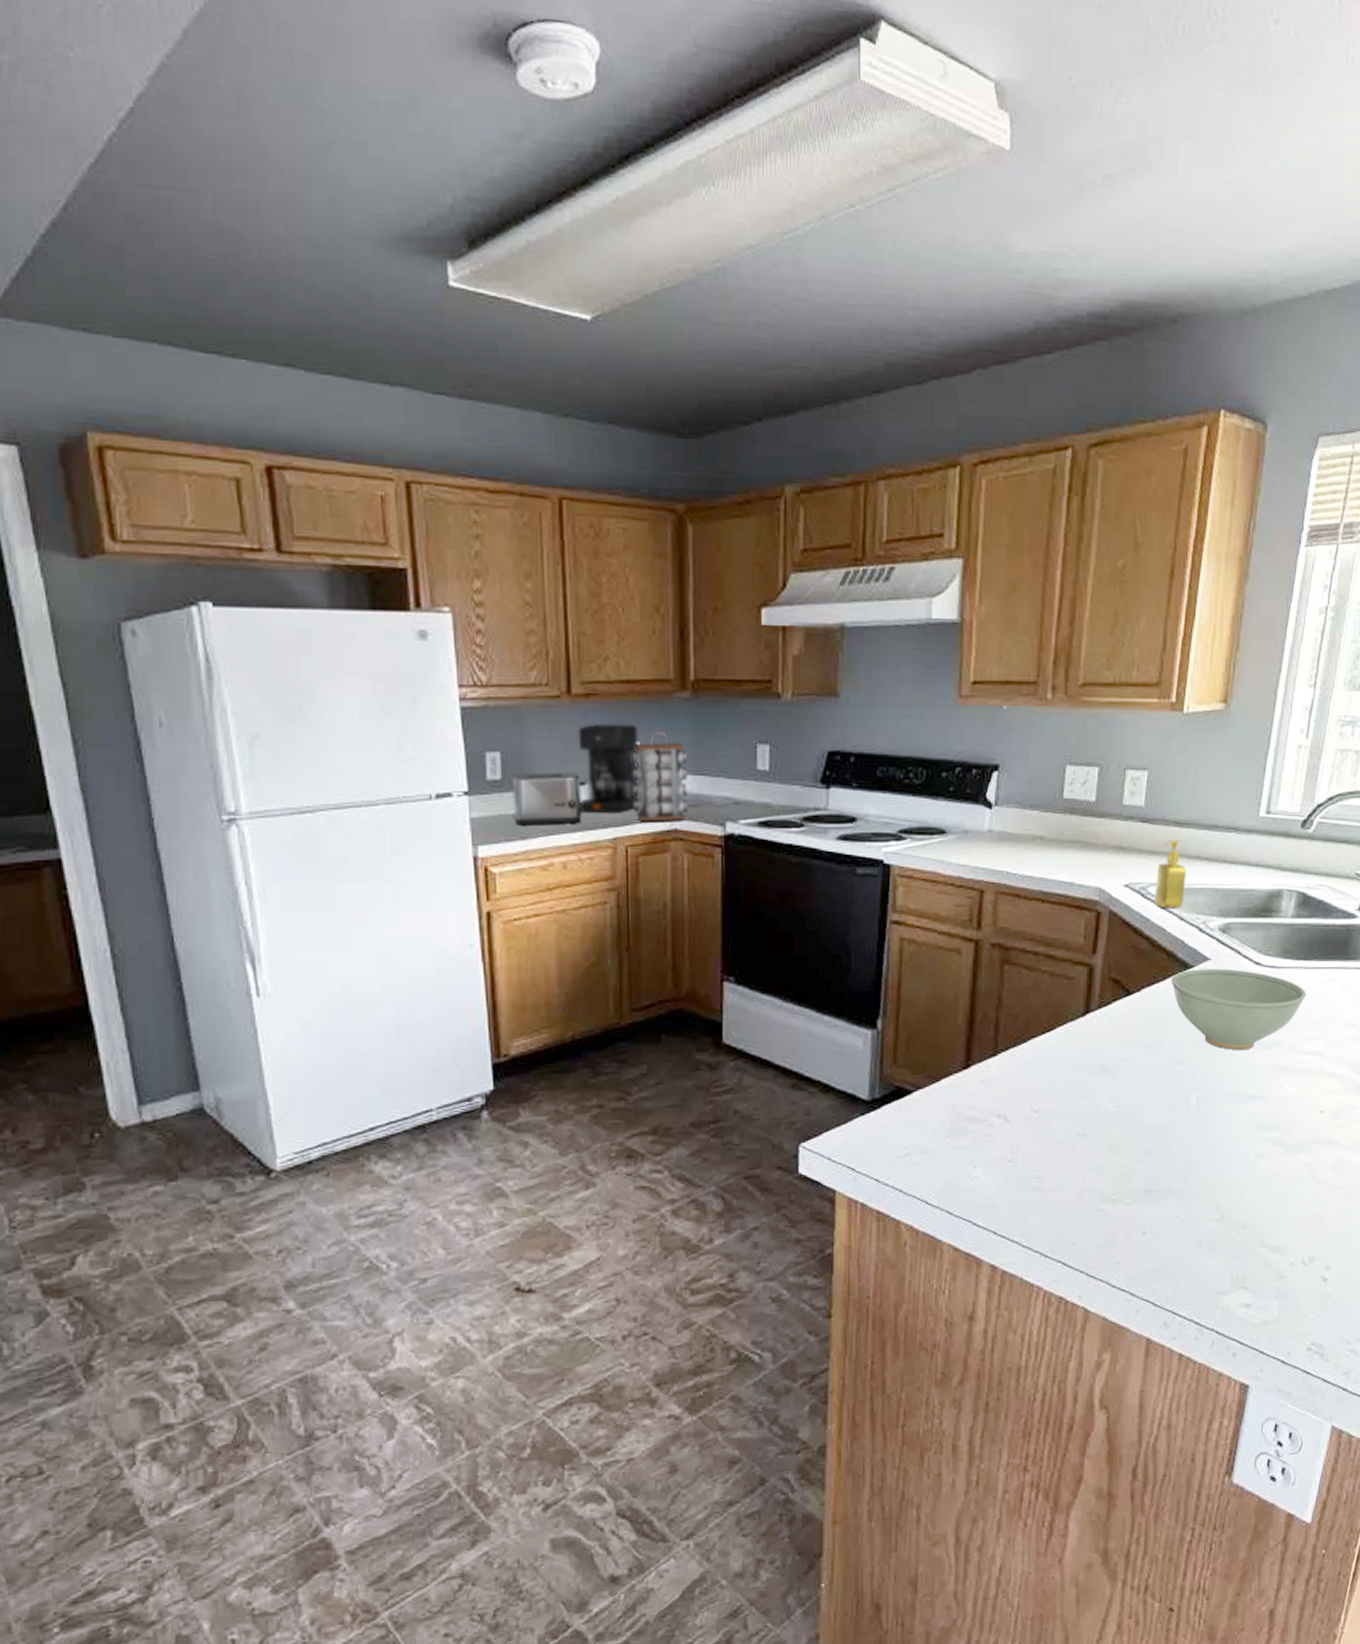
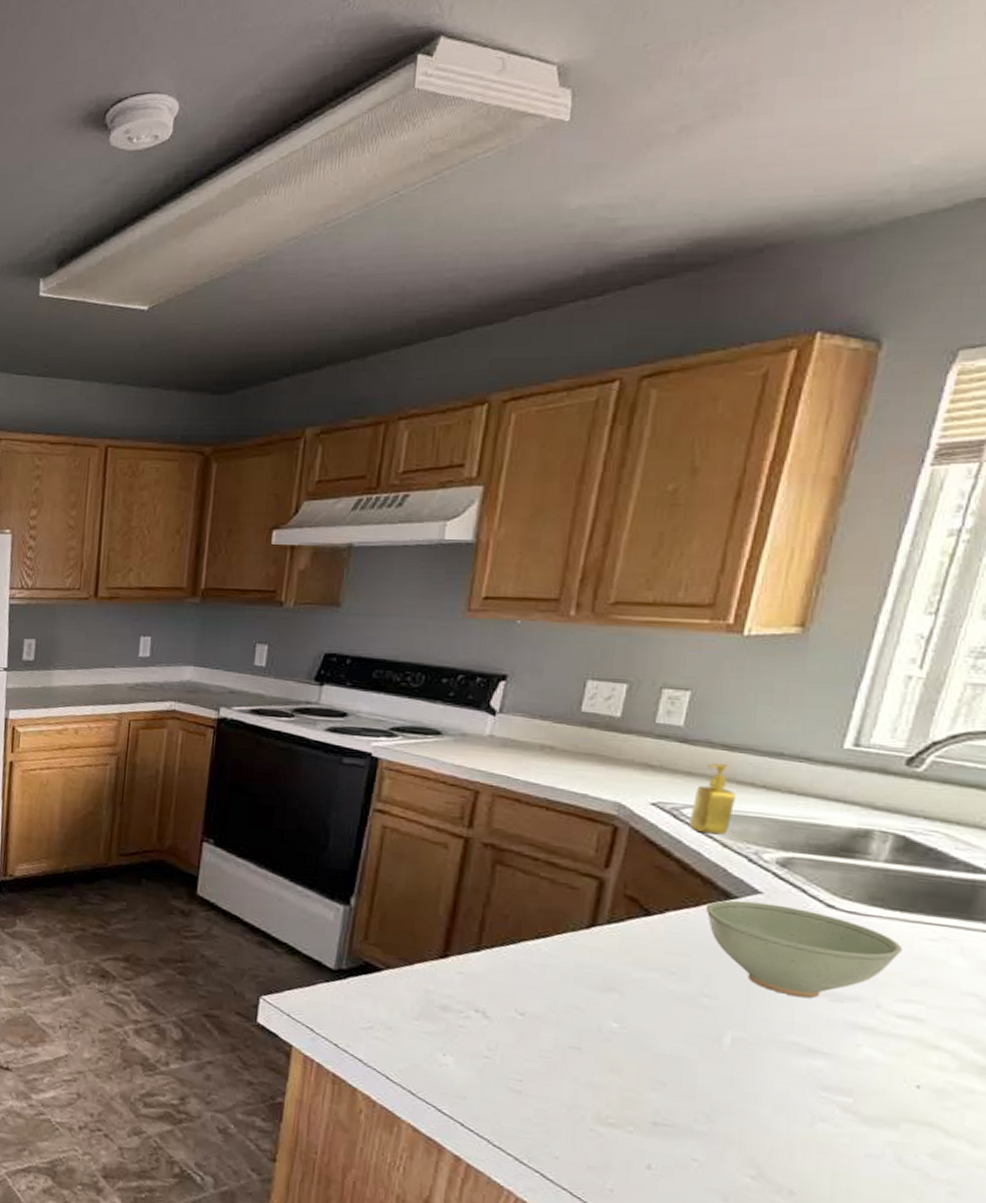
toaster: present [512,772,586,826] -> none [39,656,101,699]
coffee maker: present [580,723,639,814] -> none [94,621,151,694]
spice rack: present [632,732,688,822] -> none [139,629,191,704]

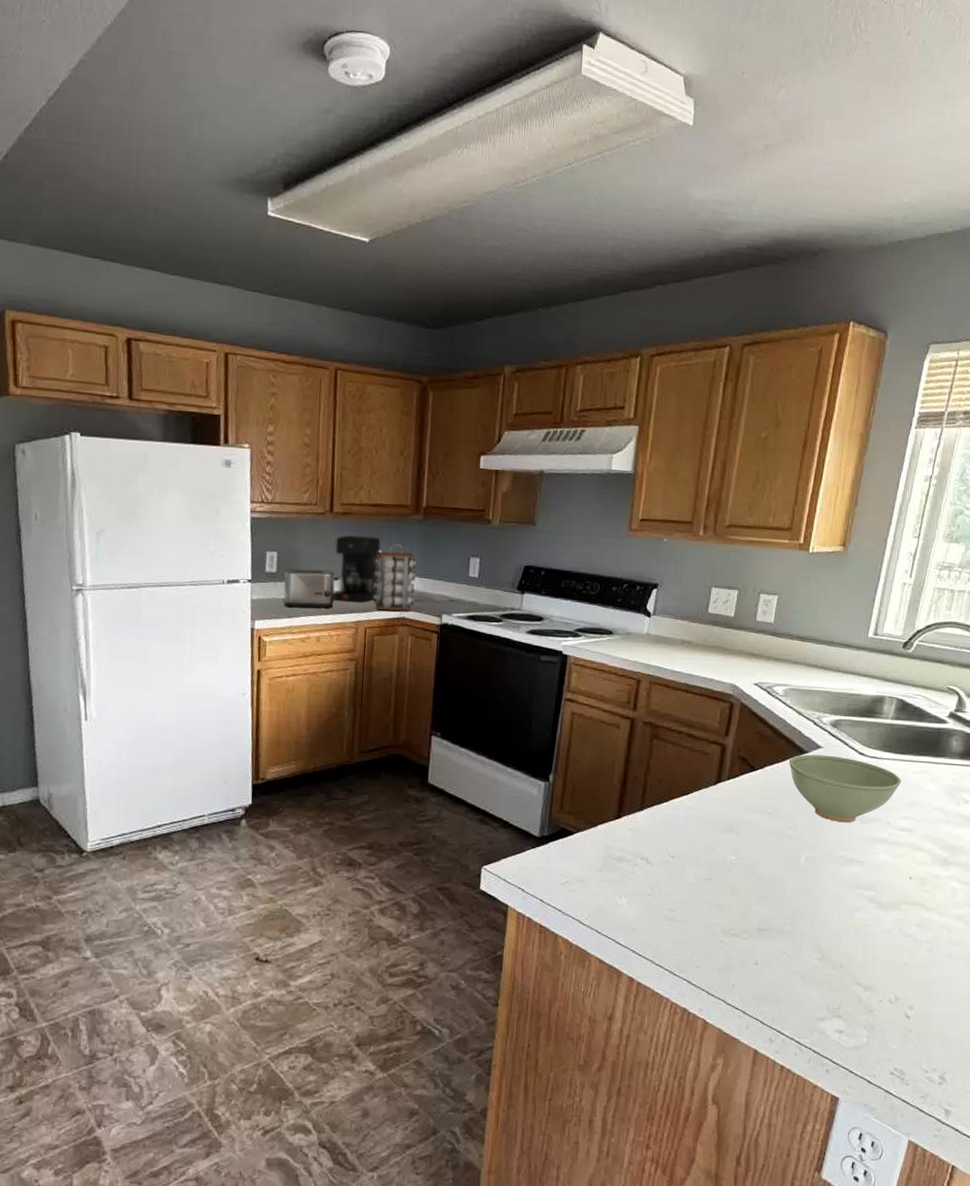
toaster: none [39,656,101,699] -> present [282,568,339,609]
coffee maker: none [94,621,151,694] -> present [333,535,381,603]
spice rack: none [139,629,191,704] -> present [373,543,416,612]
soap dispenser: present [689,763,735,835] -> none [778,651,806,706]

